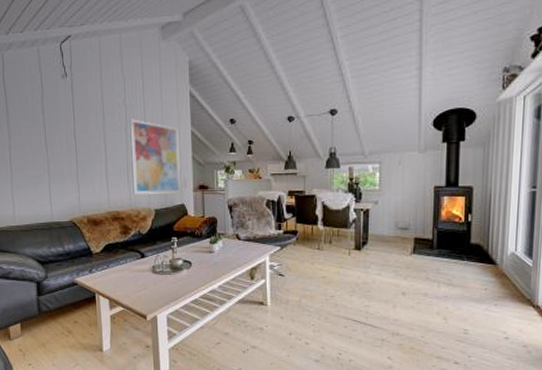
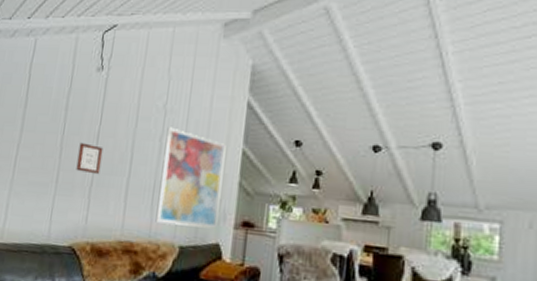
picture frame: none [61,139,82,164] -> present [76,142,104,175]

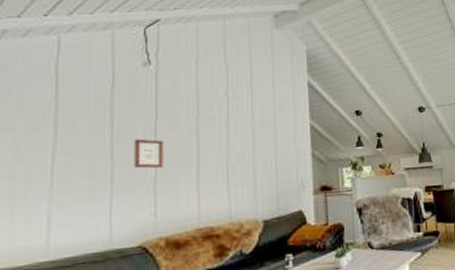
wall art: present [155,127,226,229] -> none [232,112,297,203]

